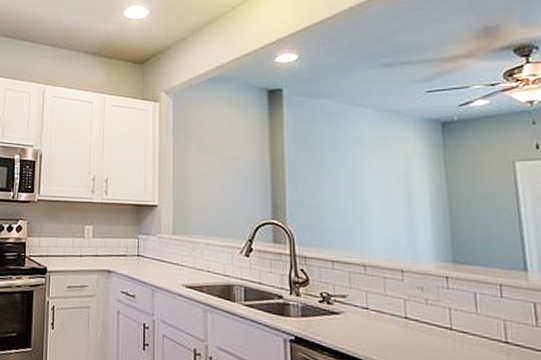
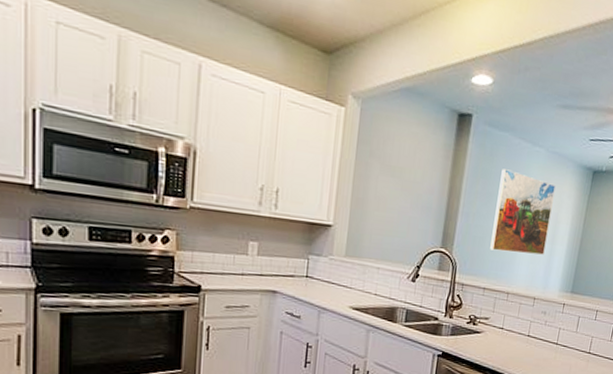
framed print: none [326,134,401,220] -> present [490,169,556,255]

